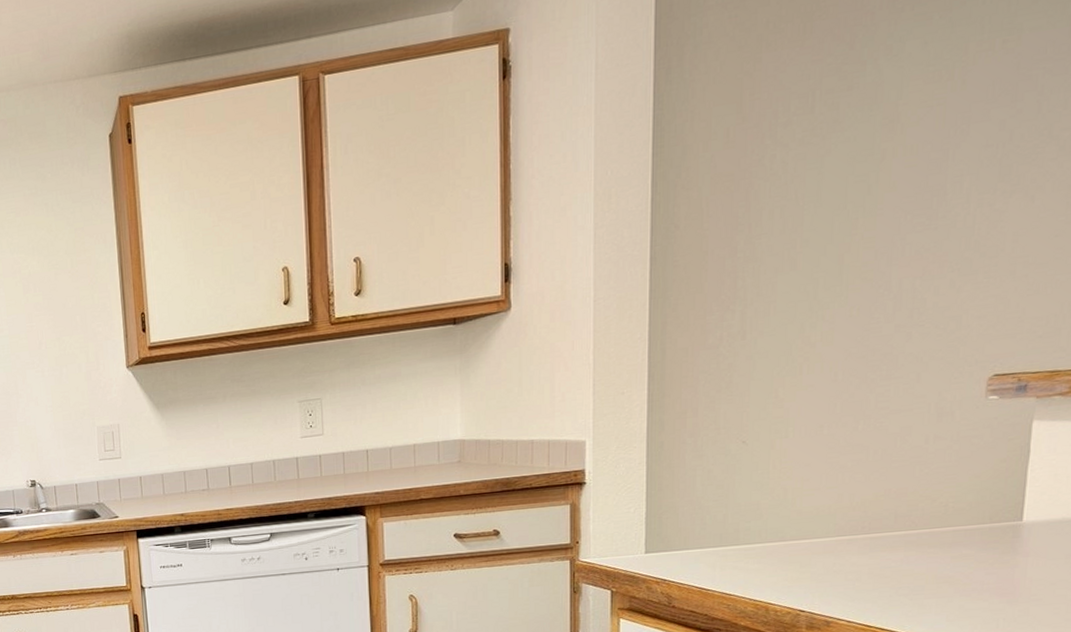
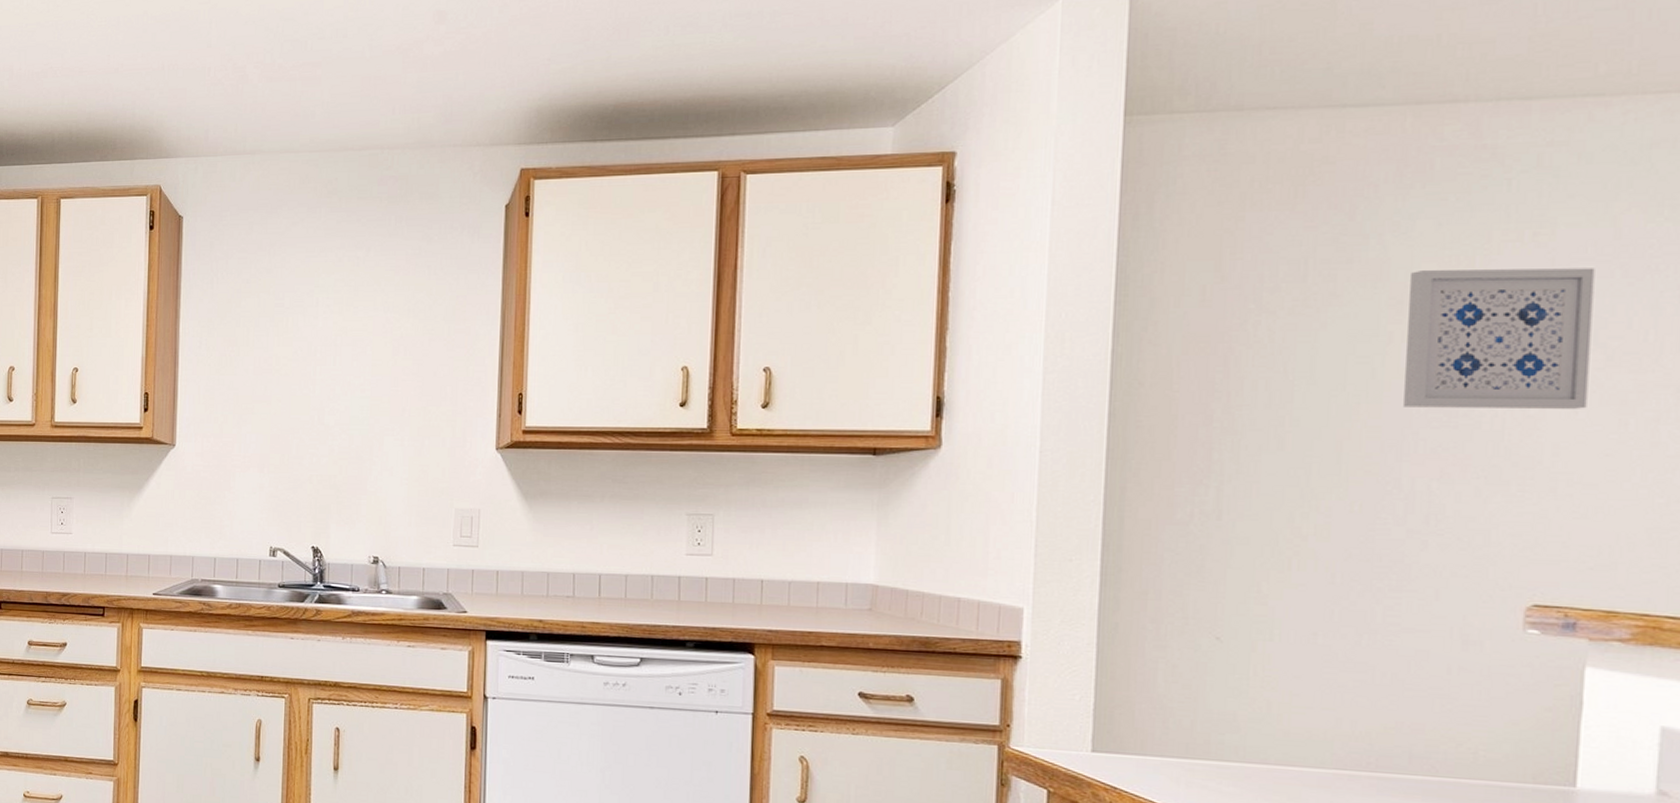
wall art: none [894,67,1053,217] -> present [1404,268,1595,409]

